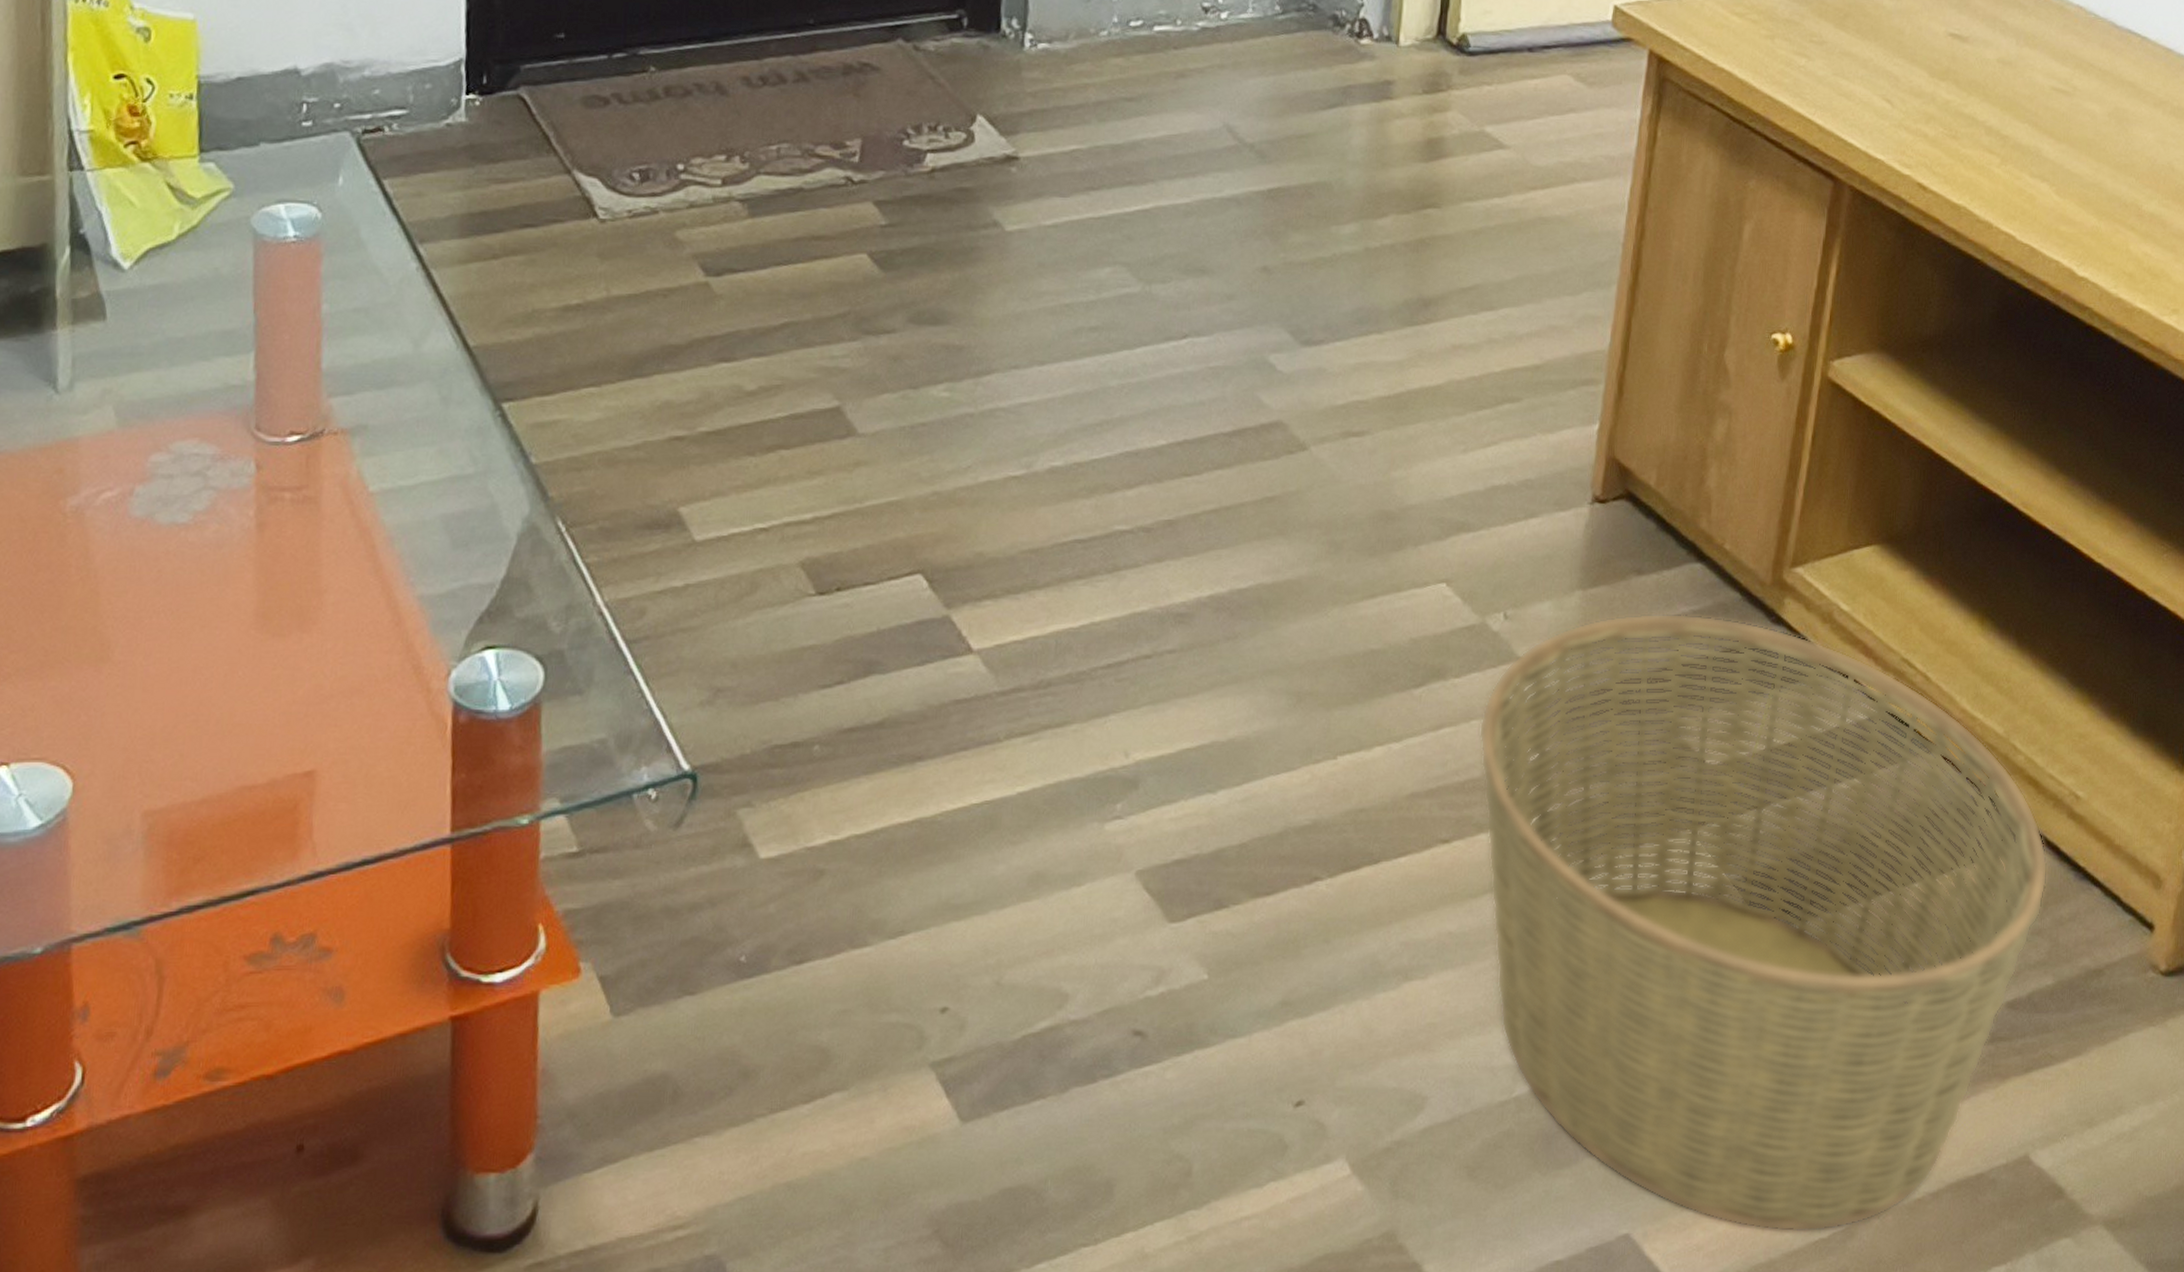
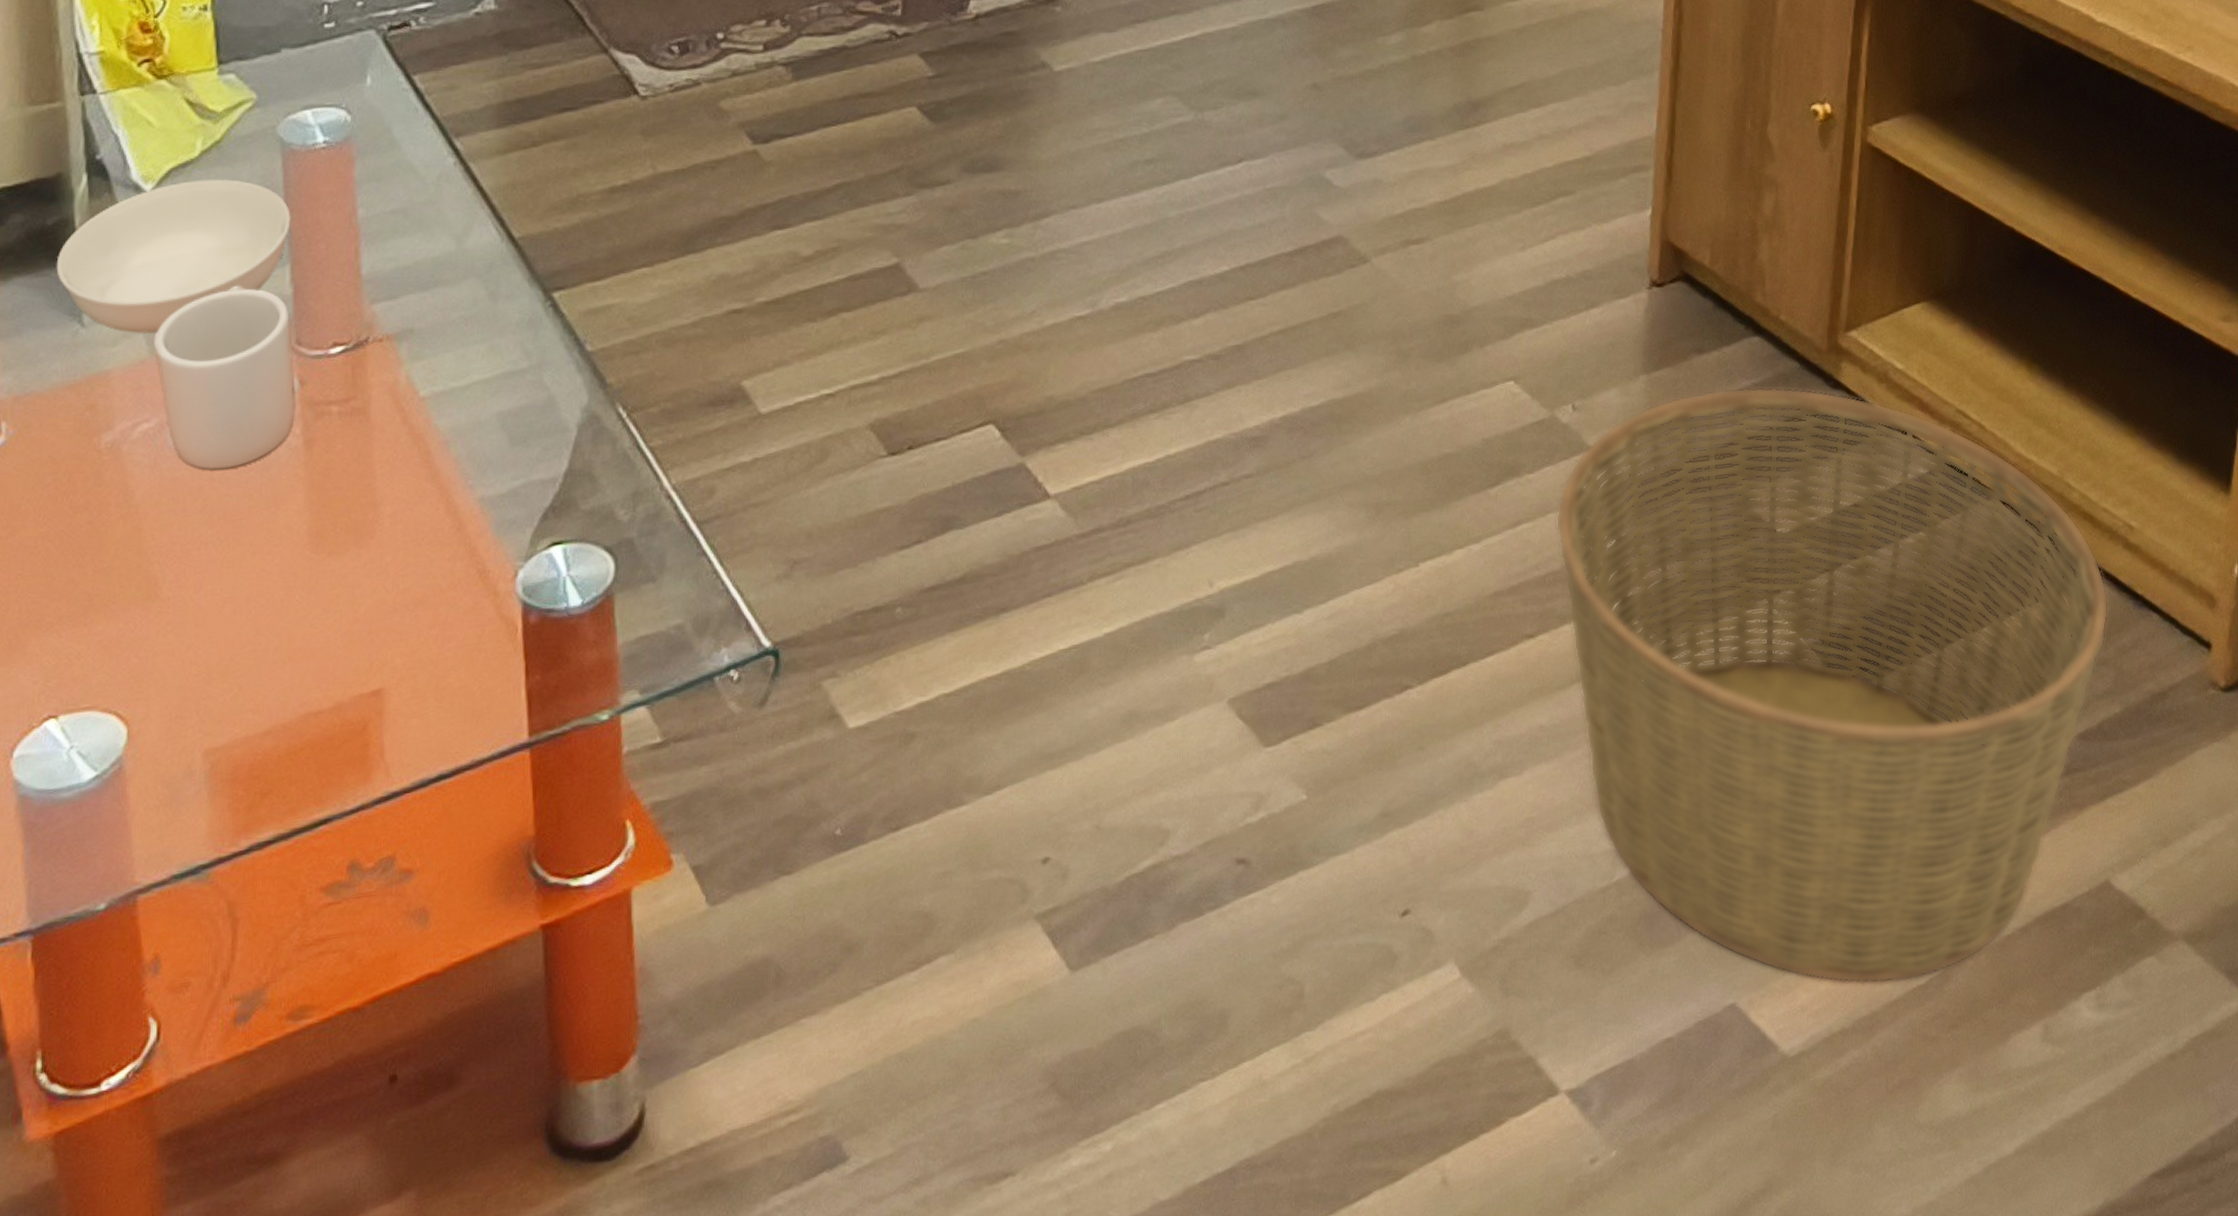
bowl: none [35,262,259,405] -> present [56,178,291,334]
mug: none [121,367,252,545] -> present [154,285,295,471]

